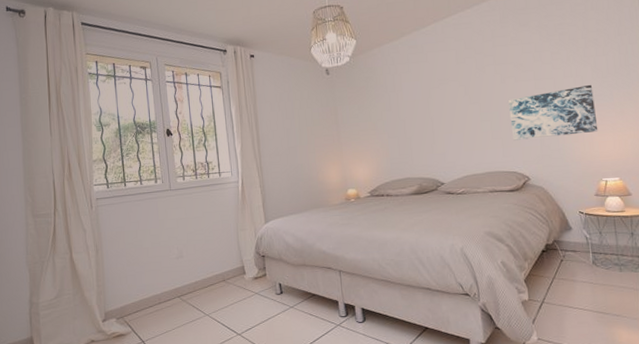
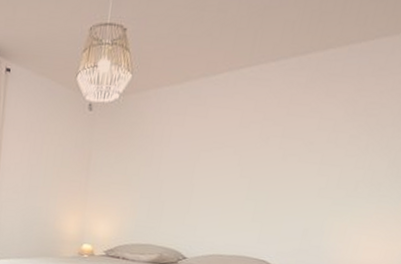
wall art: present [508,84,598,141] -> none [274,181,382,236]

